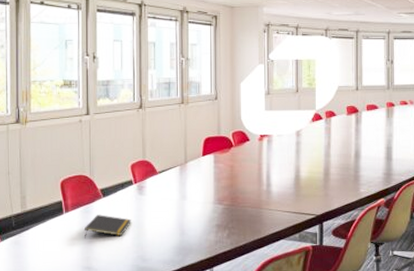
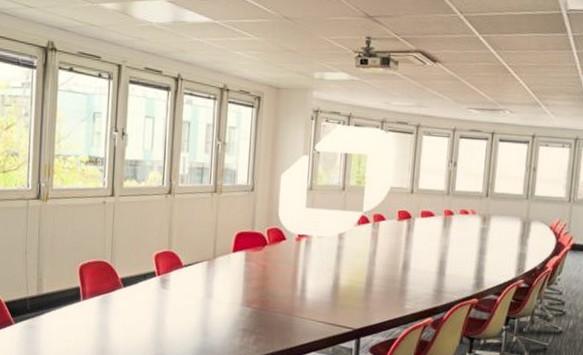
notepad: present [85,214,131,238] -> none [101,305,152,330]

